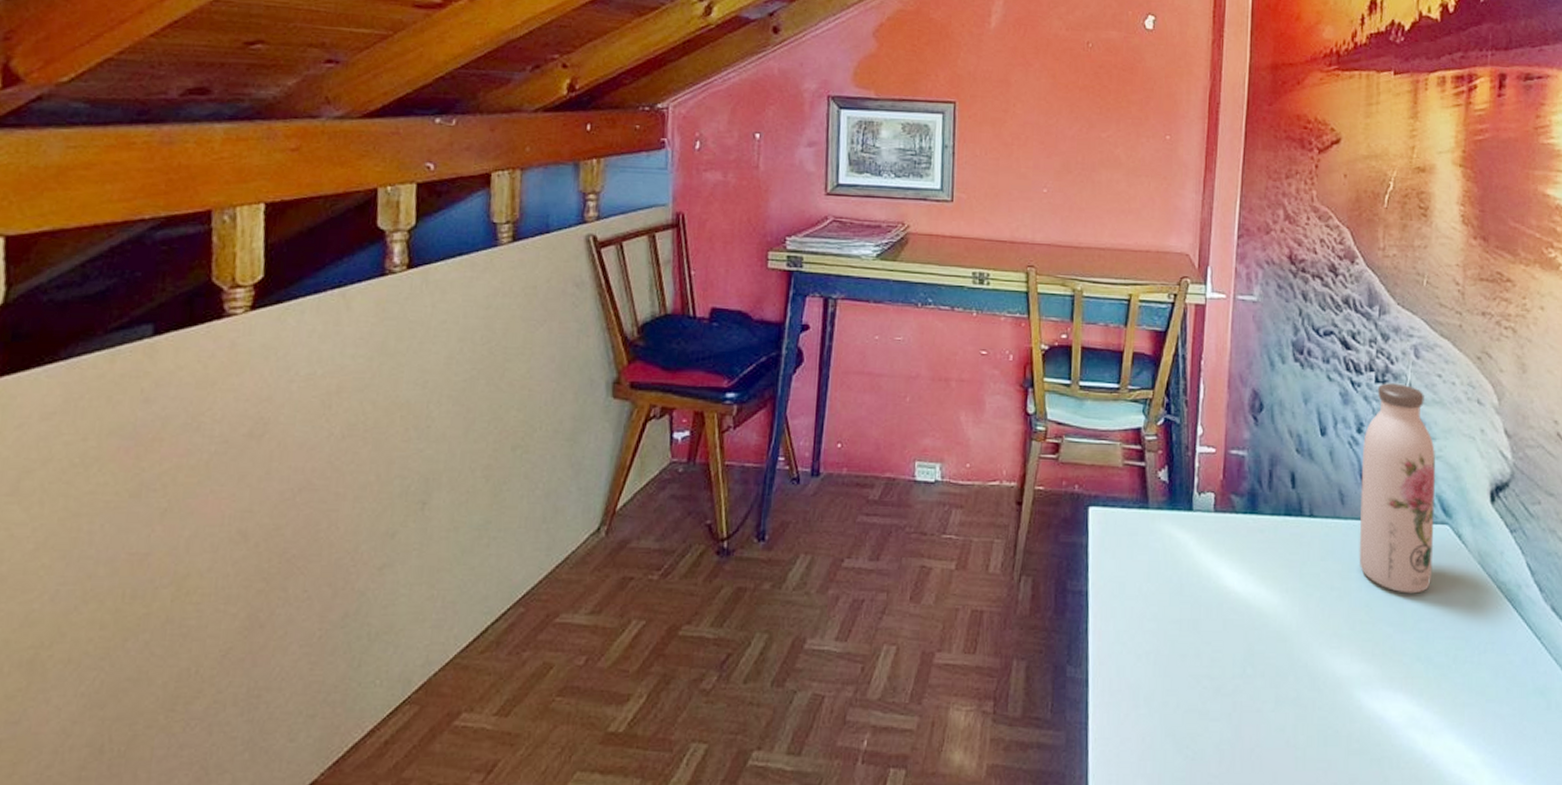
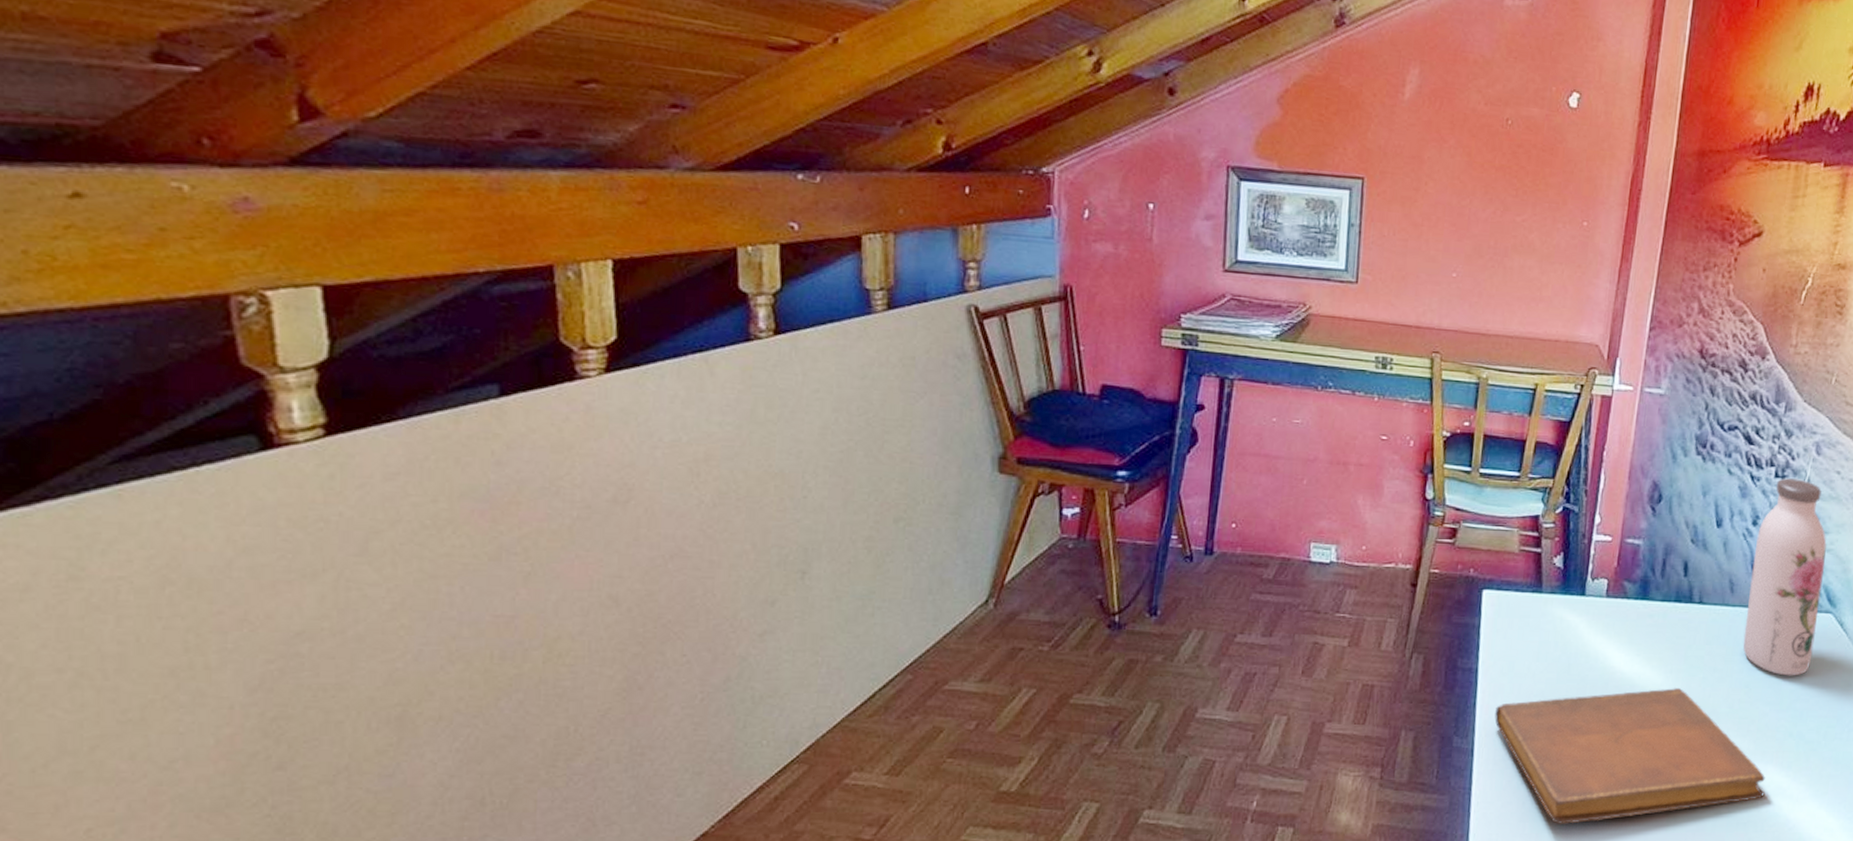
notebook: none [1108,609,1397,764] -> present [1494,688,1765,825]

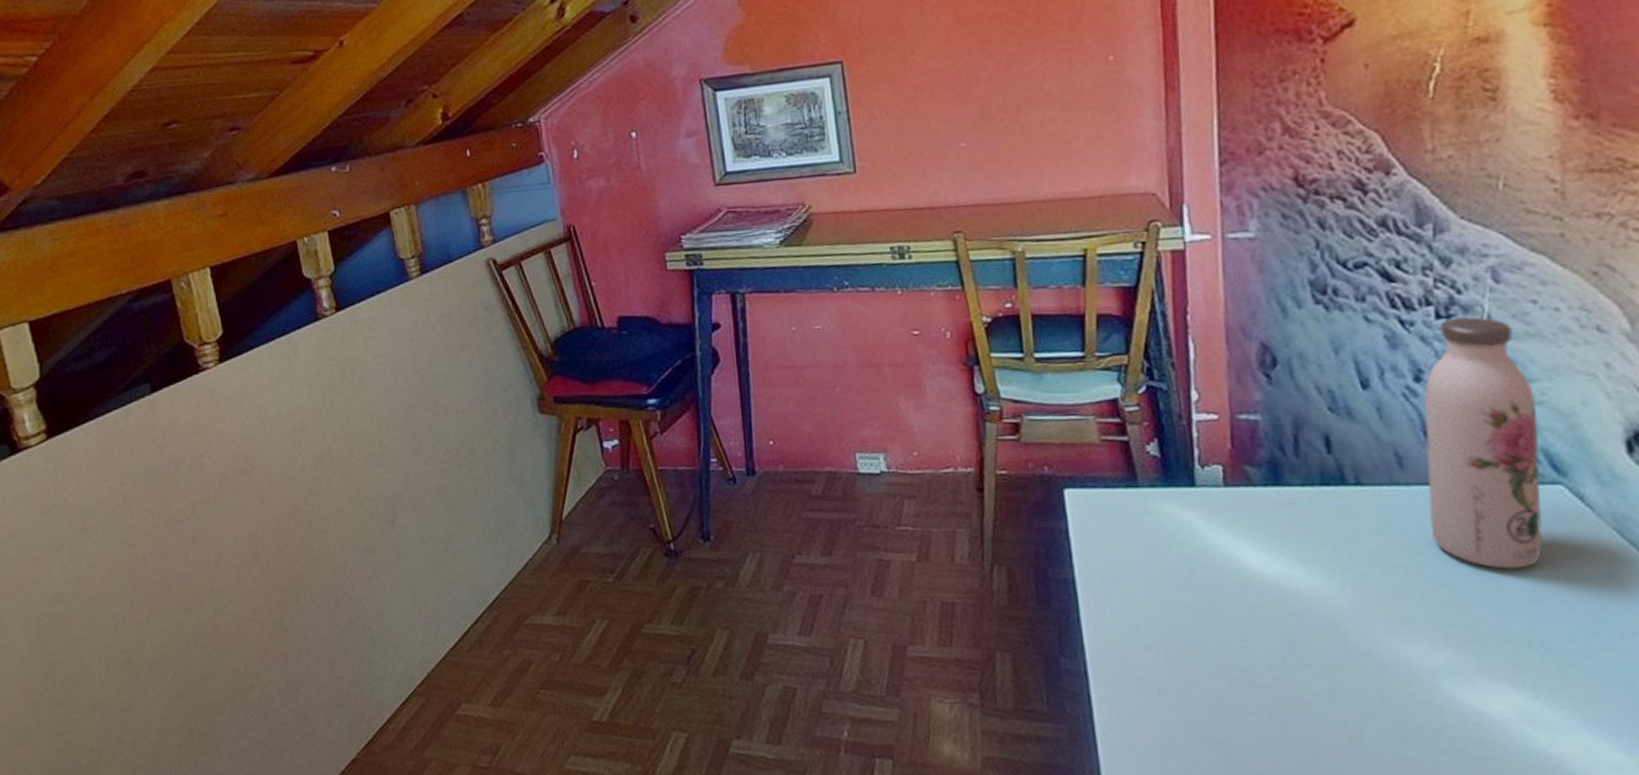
notebook: present [1494,688,1765,825] -> none [1105,591,1505,760]

